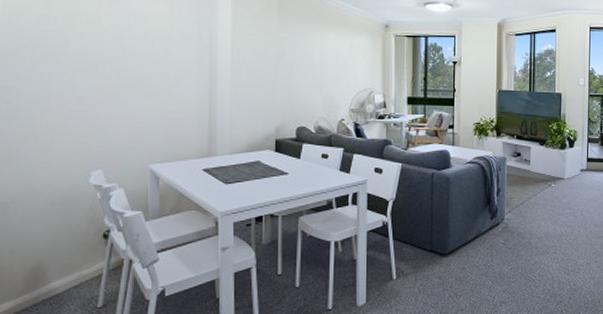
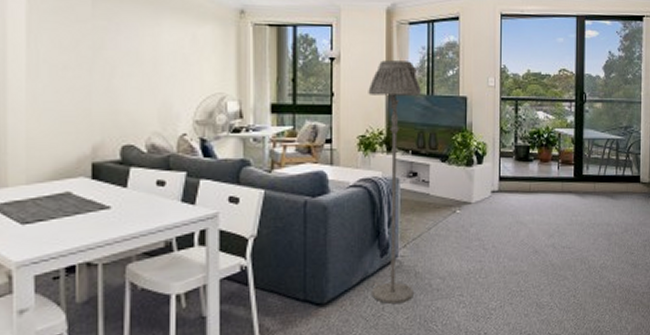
floor lamp: none [482,64,525,257] -> present [368,60,422,304]

